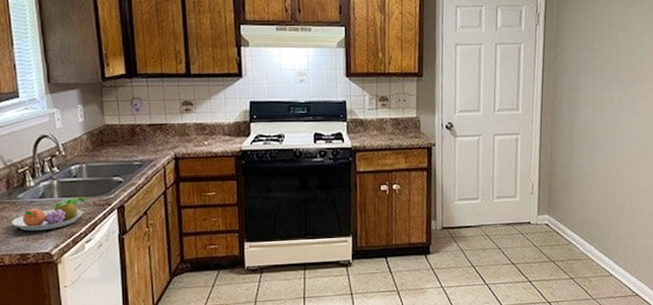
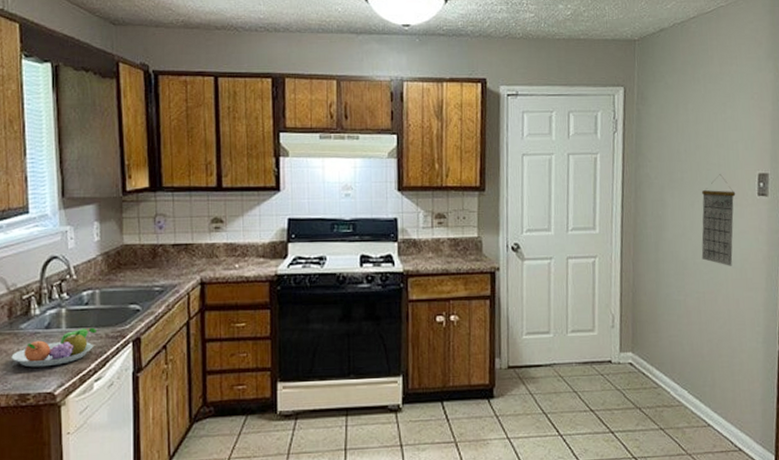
calendar: none [609,61,641,141] -> present [701,174,736,266]

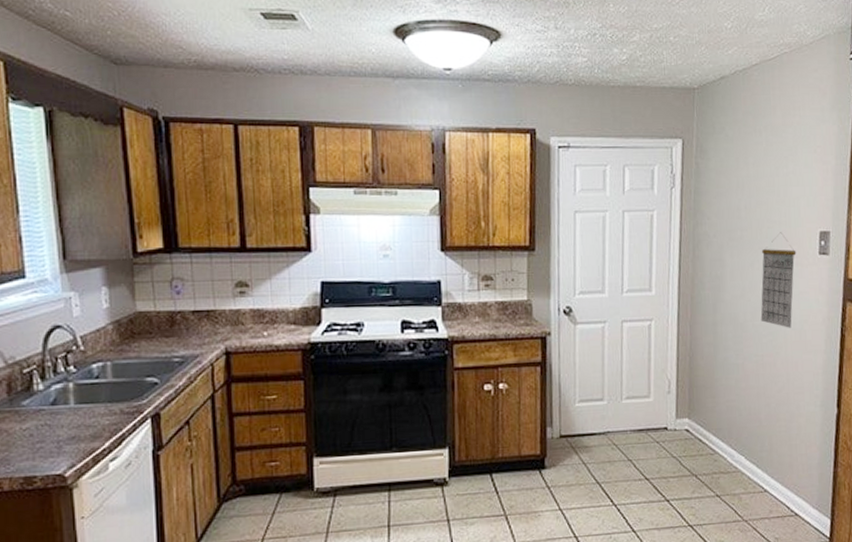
fruit bowl: present [11,327,96,367] -> none [13,403,109,448]

